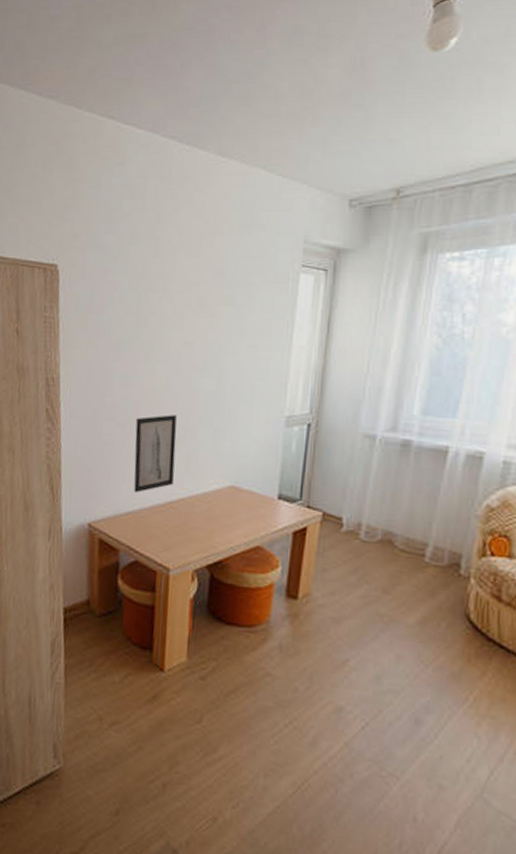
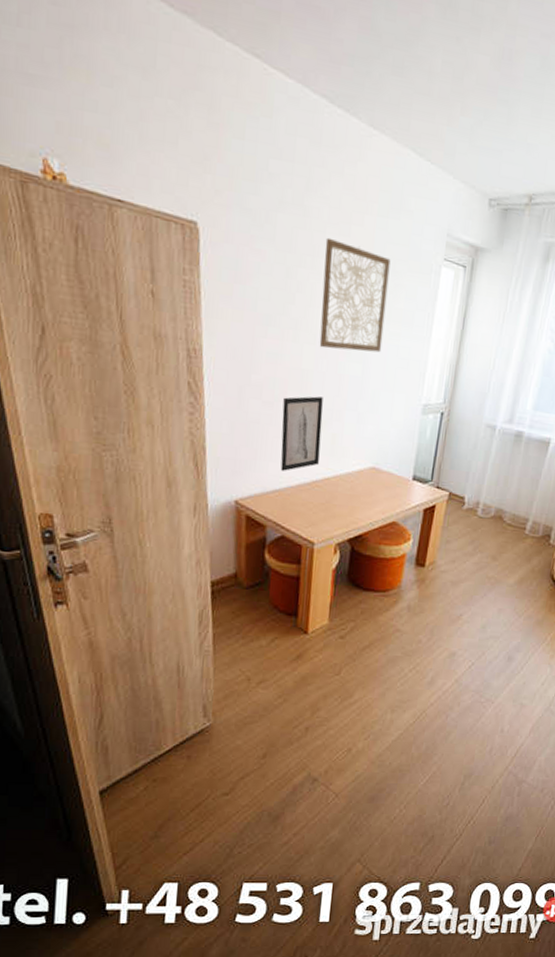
wall art: none [171,261,244,367] -> present [319,237,391,353]

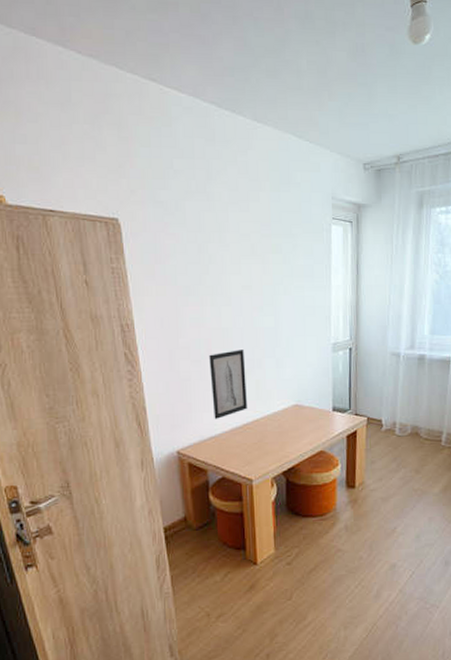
wall art: present [319,237,391,353] -> none [229,215,289,308]

